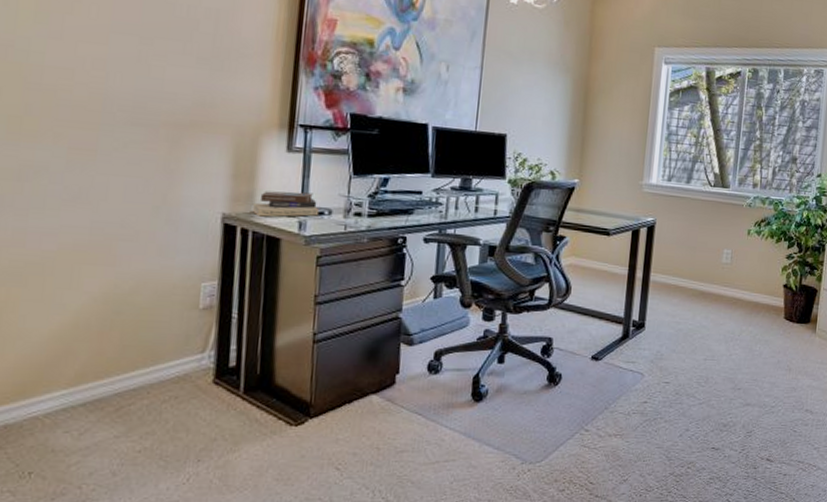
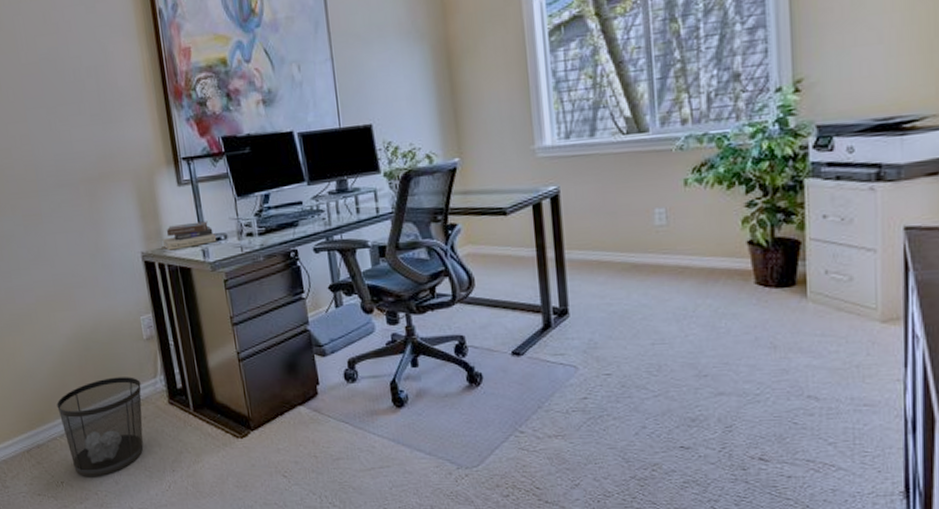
waste bin: none [50,348,182,467] -> present [56,377,144,477]

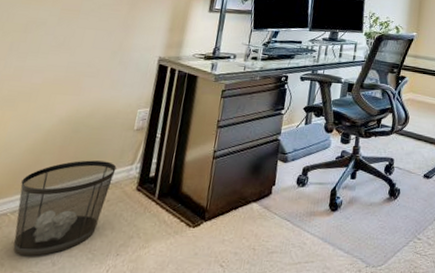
books: present [162,221,217,251] -> none [179,40,228,60]

